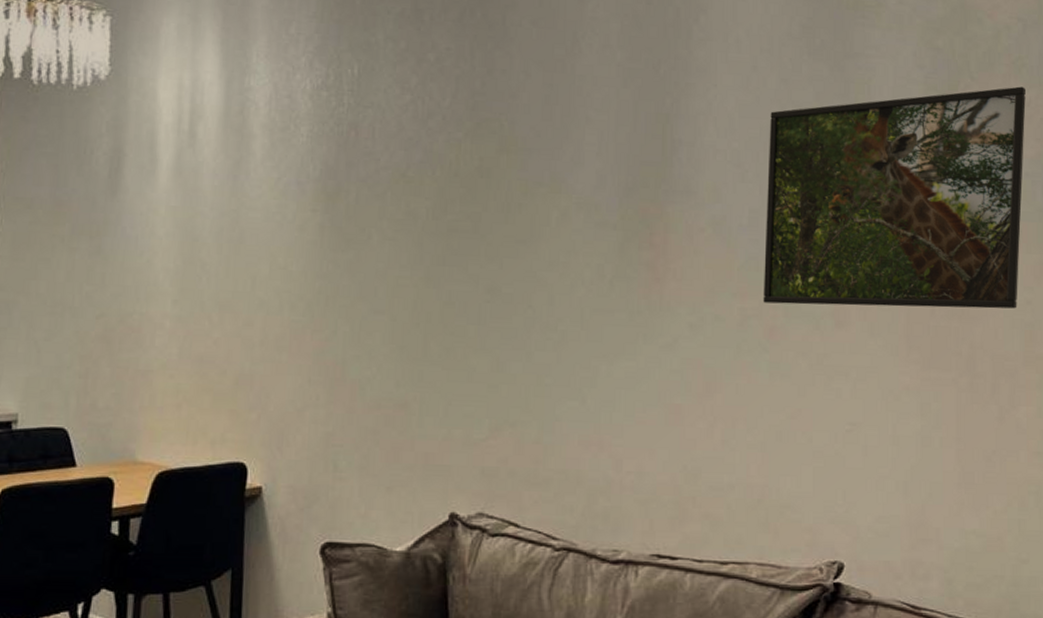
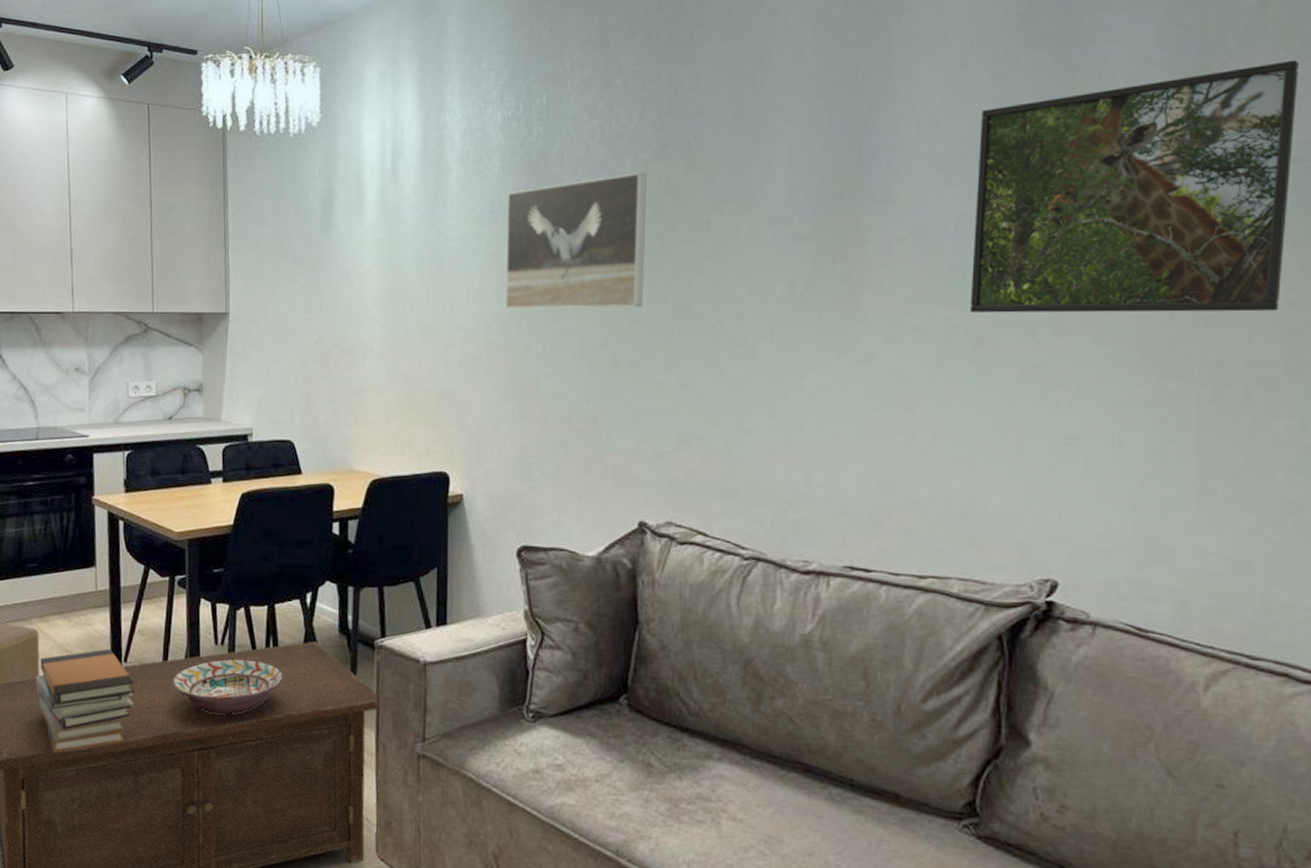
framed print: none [311,151,460,289] -> present [505,173,647,310]

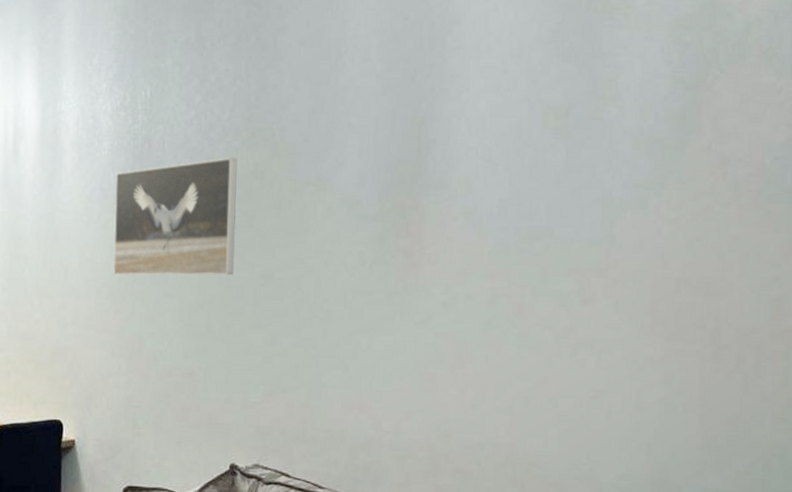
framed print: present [969,60,1298,313] -> none [511,75,776,285]

